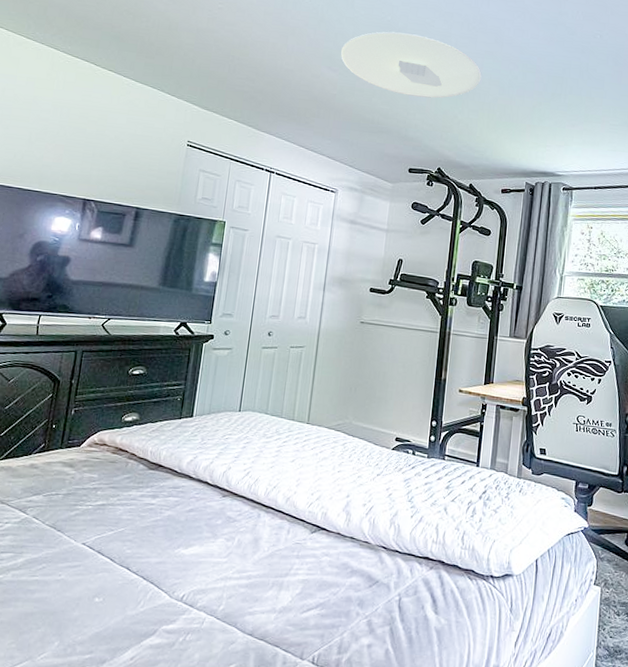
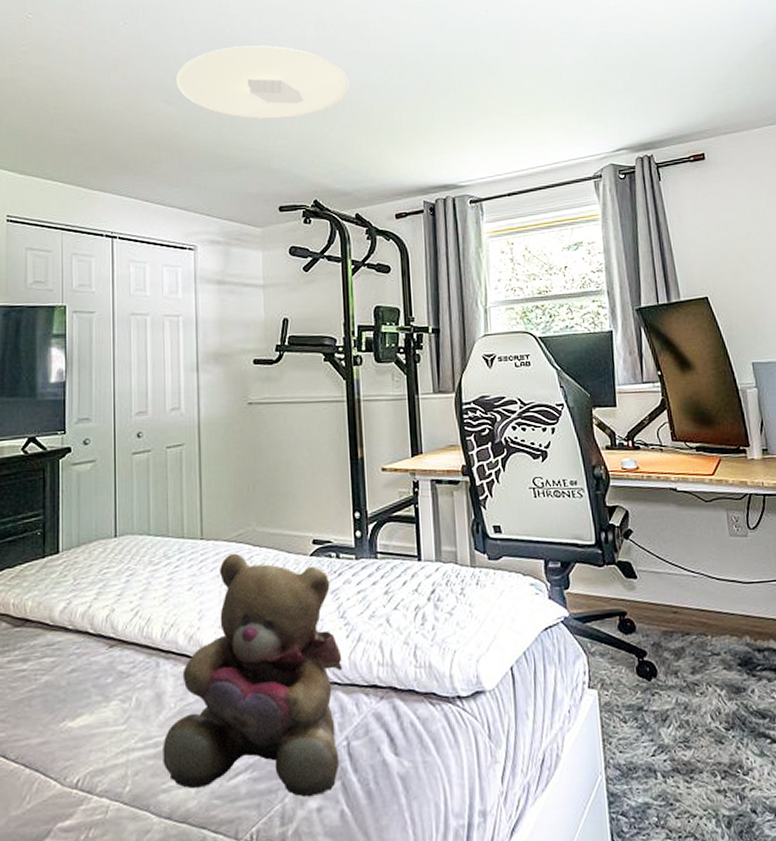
teddy bear: none [252,438,405,635] -> present [163,553,343,797]

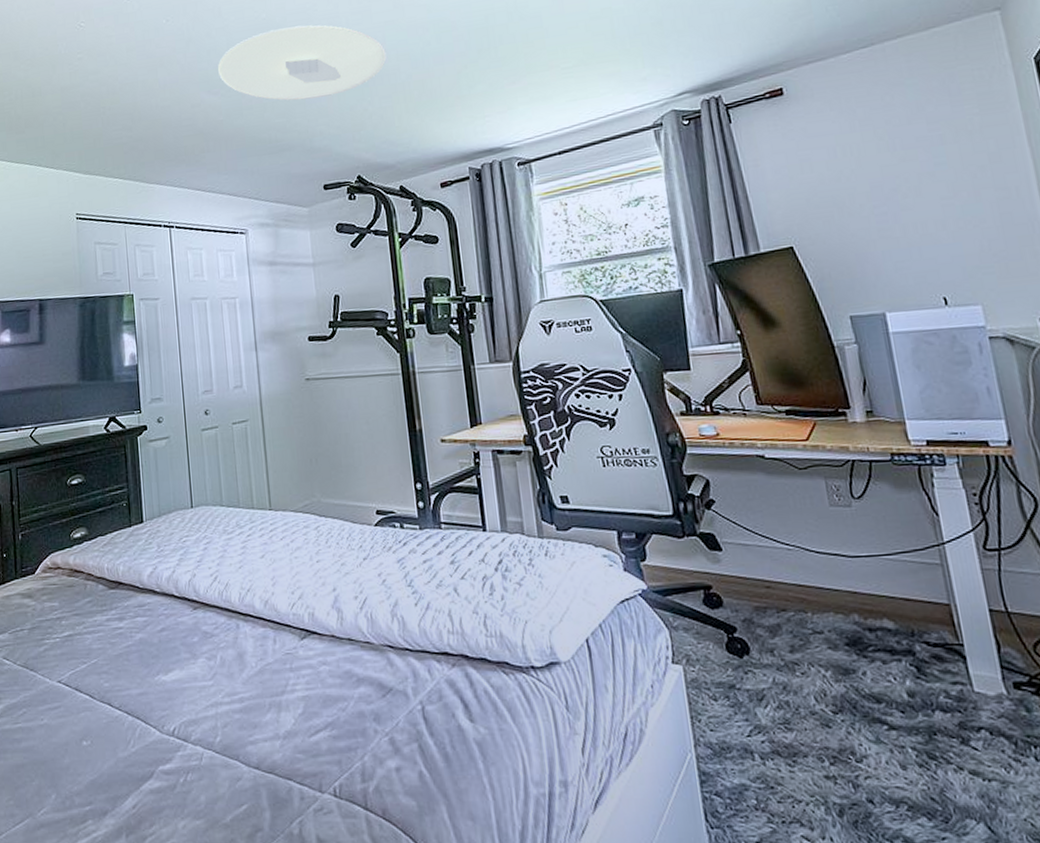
teddy bear: present [163,553,343,797] -> none [247,523,416,757]

